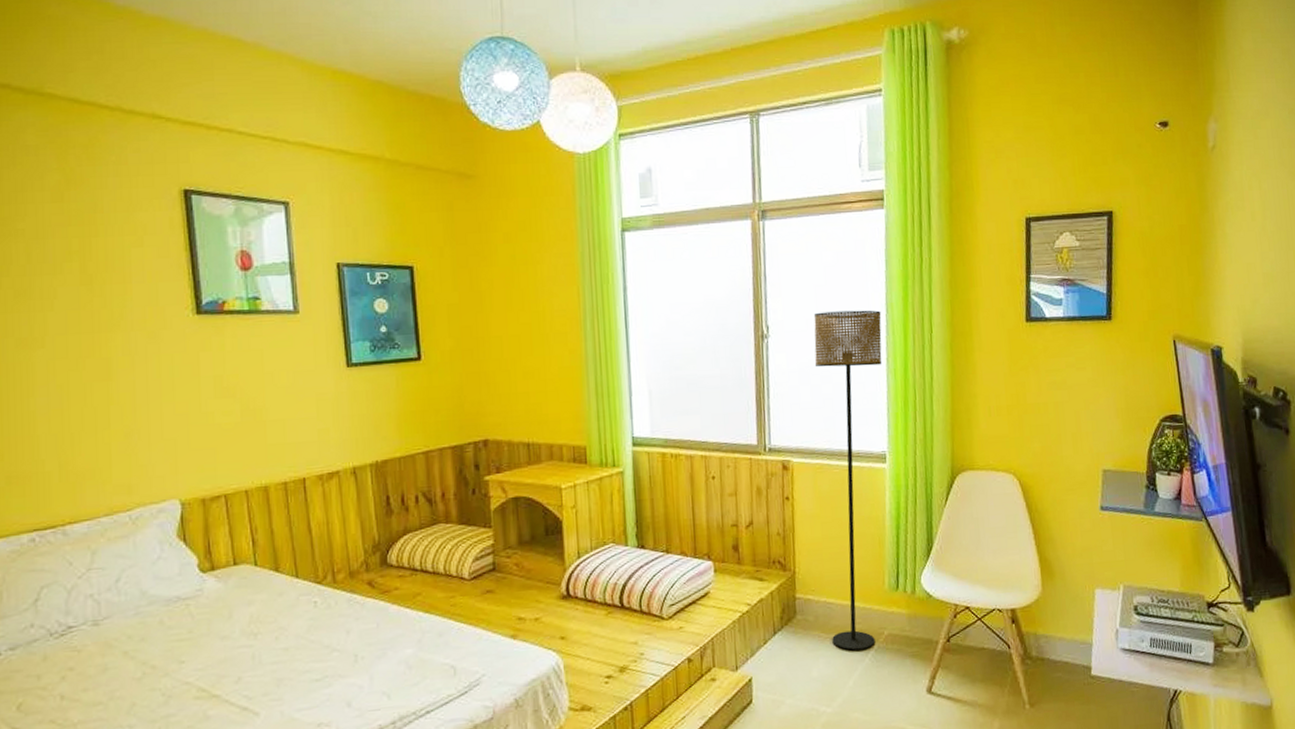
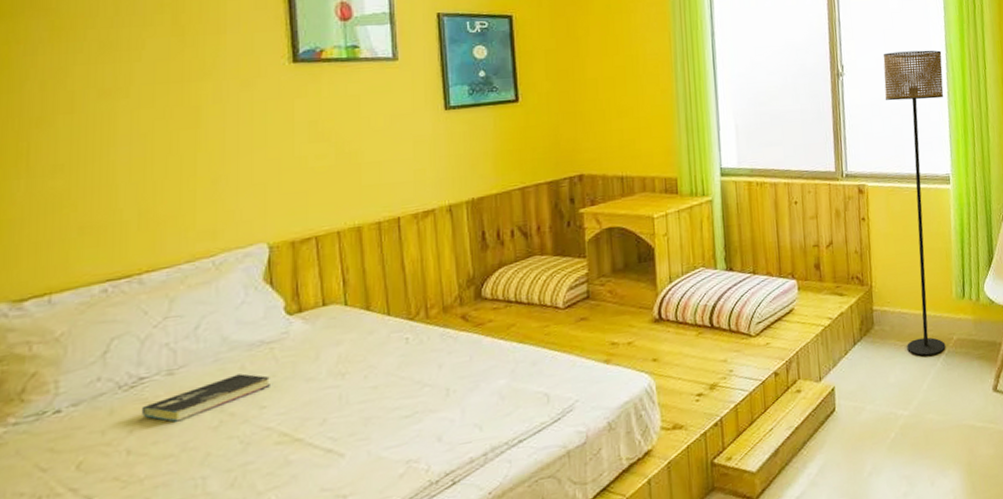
book: none [71,628,189,671] -> present [141,374,272,422]

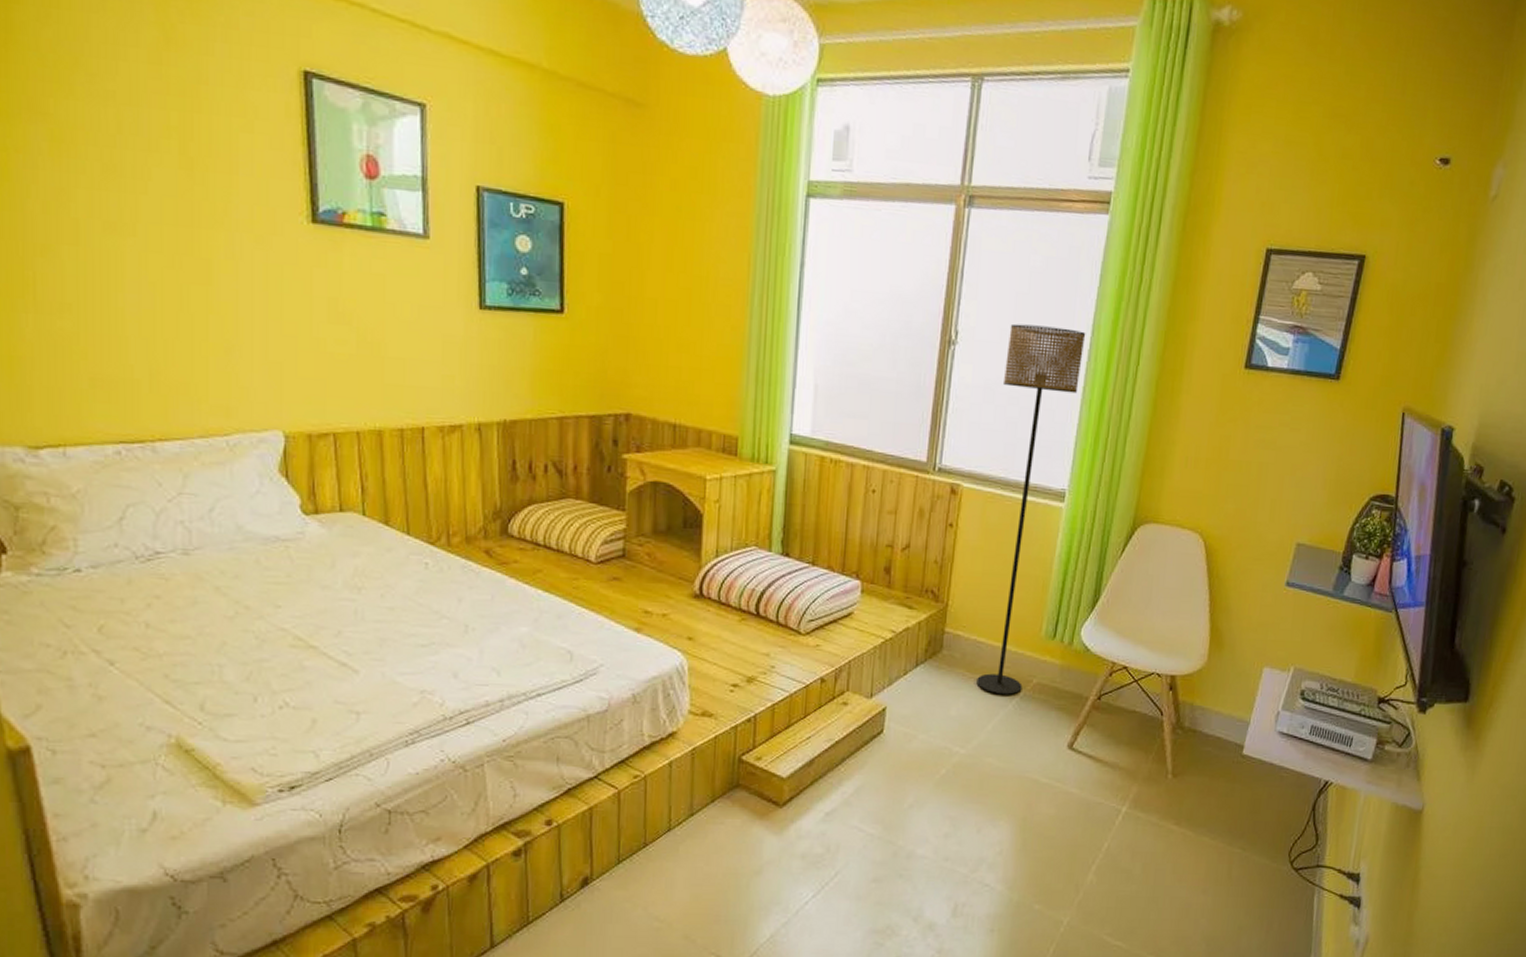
book: present [141,374,272,422] -> none [158,567,287,604]

